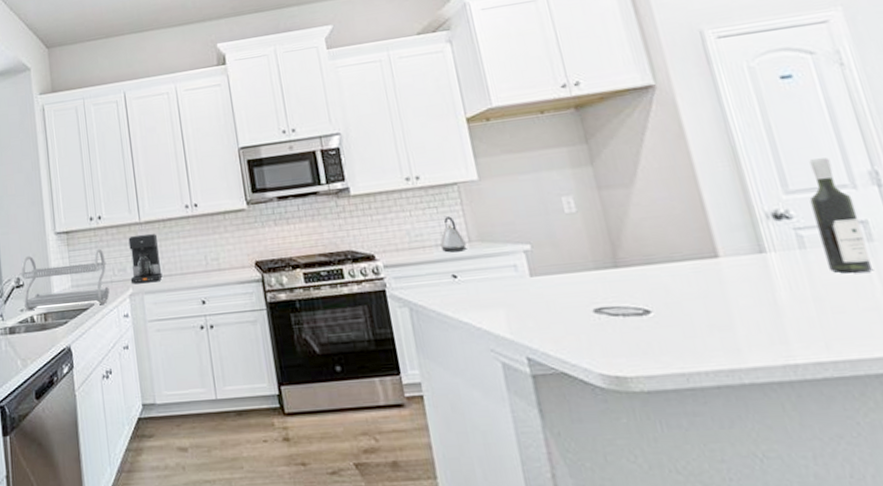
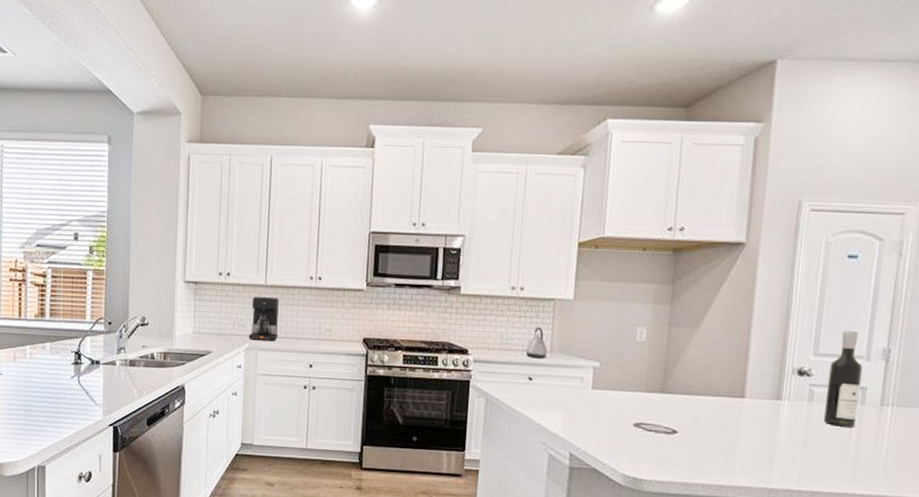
dish rack: present [19,248,110,312] -> none [145,298,229,354]

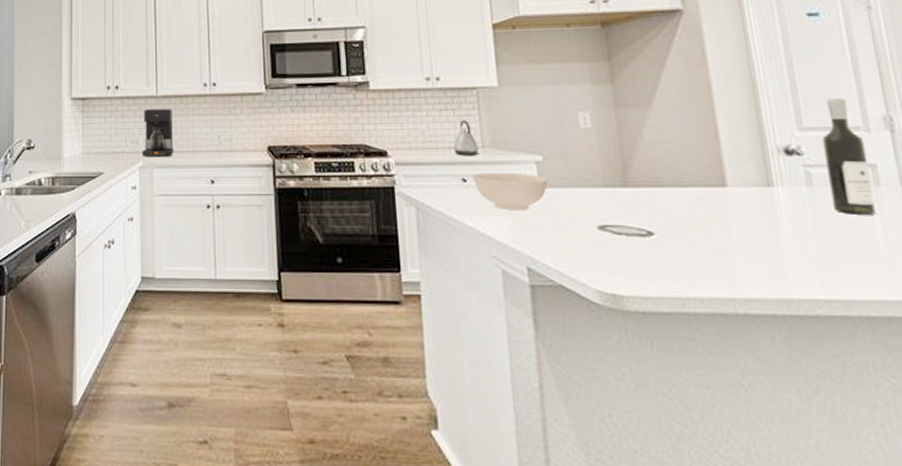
bowl: none [537,373,602,408] -> present [472,172,549,211]

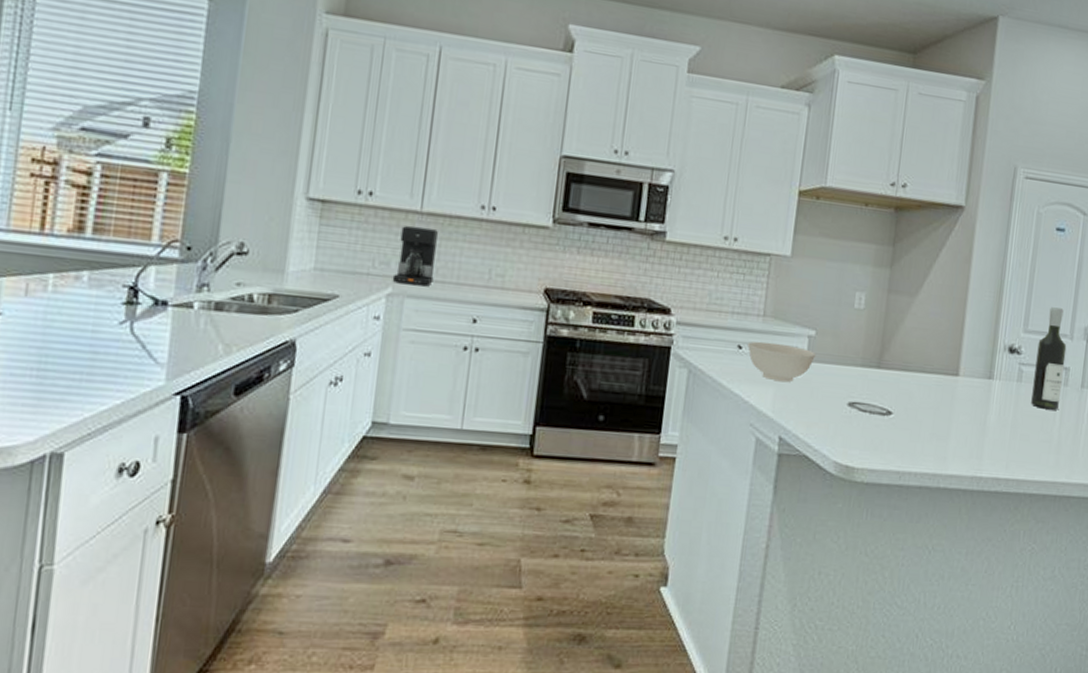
kettle: present [453,120,479,156] -> none [736,286,760,324]

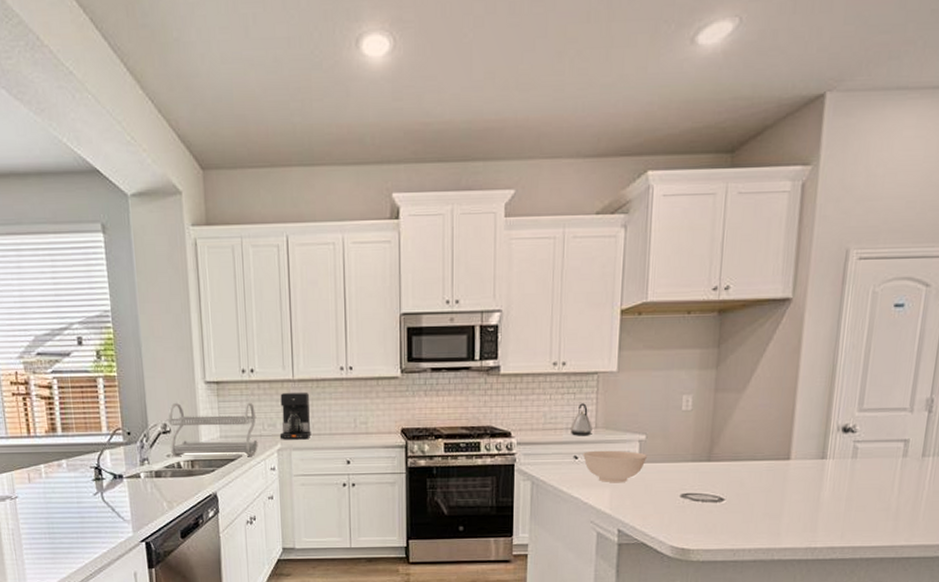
dish rack: none [242,217,367,299] -> present [166,402,258,457]
kettle: none [736,286,760,324] -> present [570,403,592,436]
bottle: present [1031,307,1067,410] -> none [867,383,906,481]

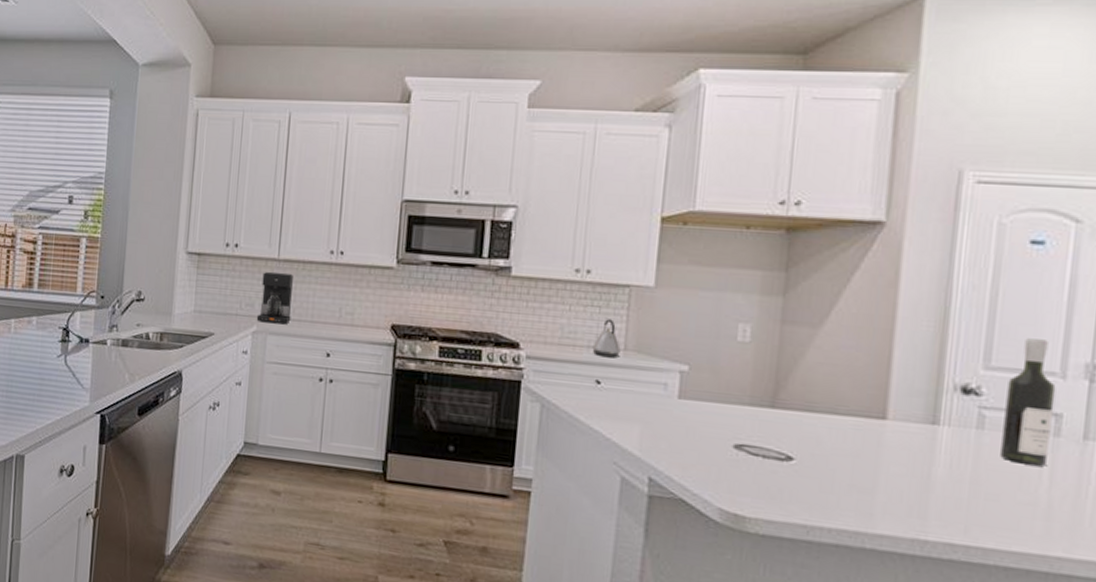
dish rack: present [166,402,258,457] -> none [141,270,235,337]
bowl: present [583,450,648,483] -> none [607,376,691,421]
bottle: none [867,383,906,481] -> present [1000,338,1056,466]

